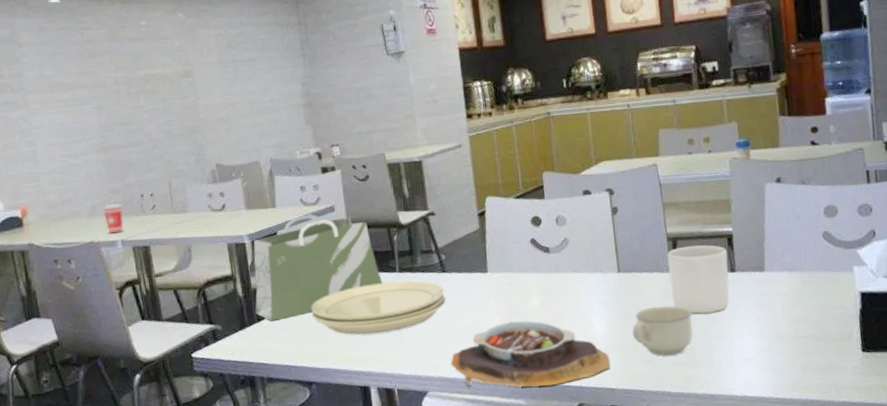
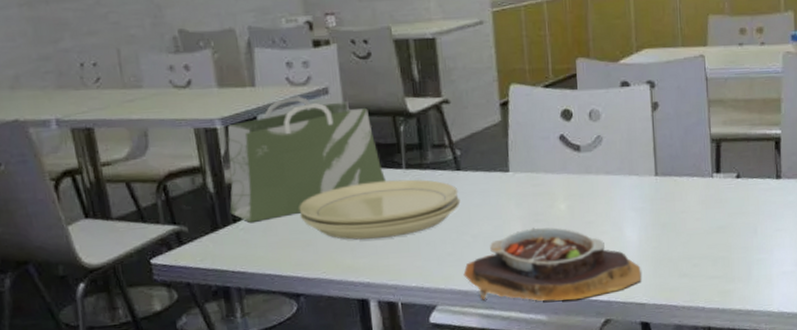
beverage cup: present [96,191,123,234] -> none [20,56,58,111]
cup: present [632,306,693,355] -> none [667,214,732,268]
mug: present [667,245,730,314] -> none [709,148,774,224]

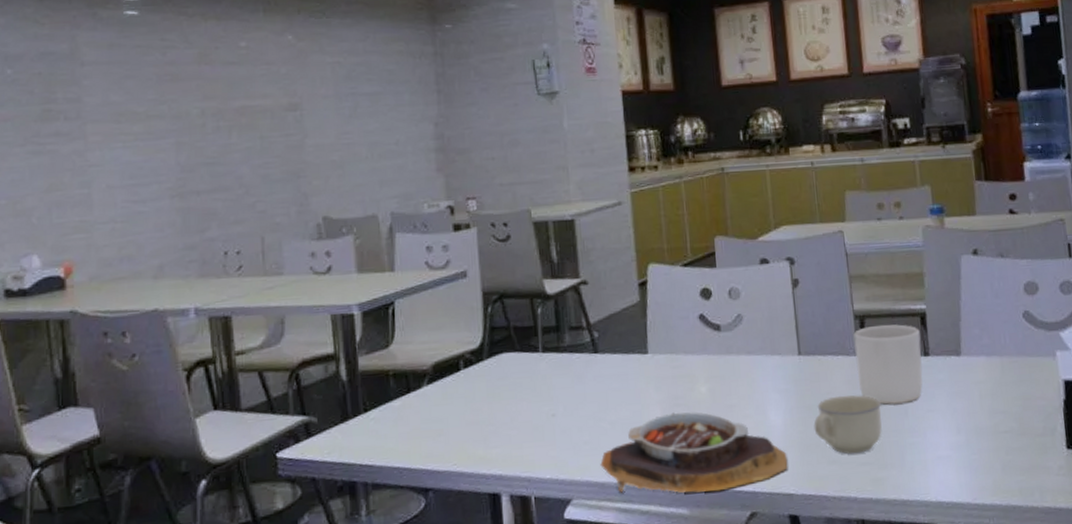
grocery bag: present [227,96,387,222] -> none [361,280,523,412]
plate: present [299,179,461,240] -> none [432,363,598,429]
cup: none [667,214,732,268] -> present [813,395,882,454]
mug: none [709,148,774,224] -> present [853,324,923,405]

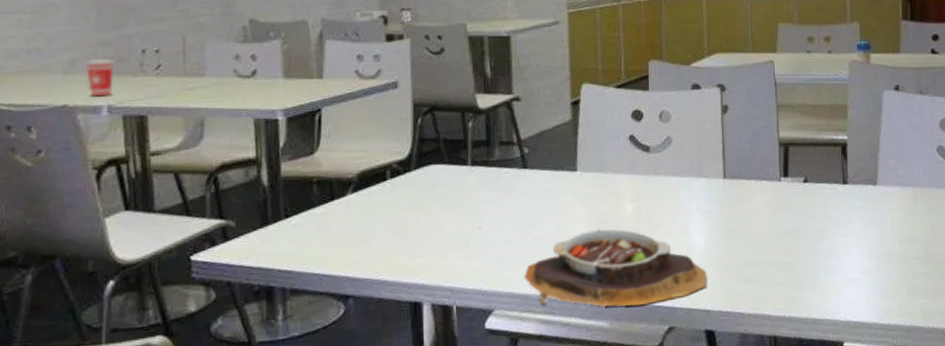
beverage cup: none [166,246,200,300] -> present [79,41,115,97]
cup: present [813,395,882,454] -> none [734,218,799,274]
mug: present [853,324,923,405] -> none [777,152,841,229]

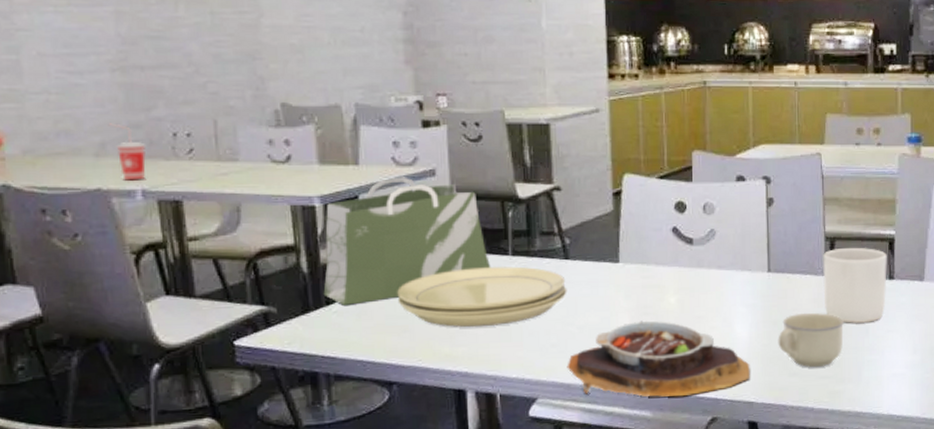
grocery bag: none [282,89,450,218] -> present [323,177,491,305]
plate: none [356,176,525,239] -> present [397,266,567,328]
cup: none [734,218,799,274] -> present [778,312,844,367]
mug: none [777,152,841,229] -> present [823,247,887,323]

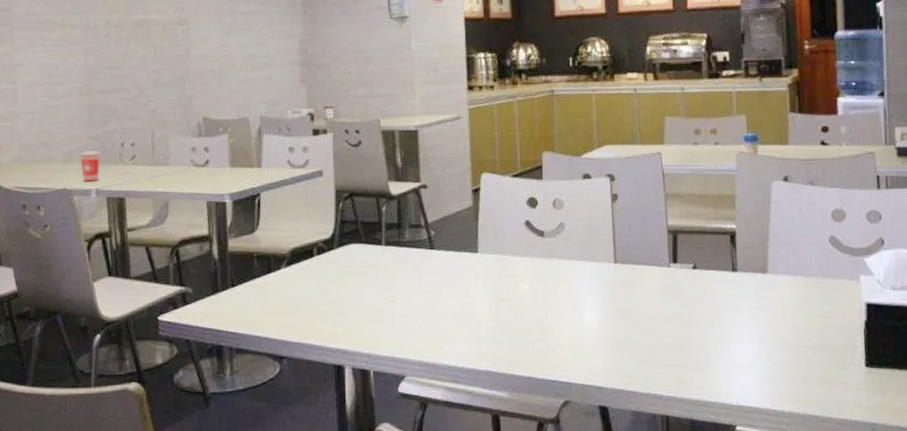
grocery bag: present [323,177,491,305] -> none [229,177,367,287]
plate: present [397,266,567,328] -> none [289,255,432,310]
soup bowl: present [567,321,750,397] -> none [432,306,600,380]
cup: present [778,312,844,367] -> none [625,302,690,355]
mug: present [823,247,887,323] -> none [666,240,730,313]

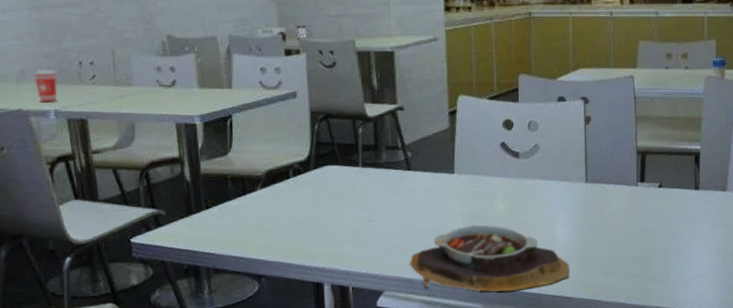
soup bowl: none [432,306,600,380] -> present [409,224,569,292]

